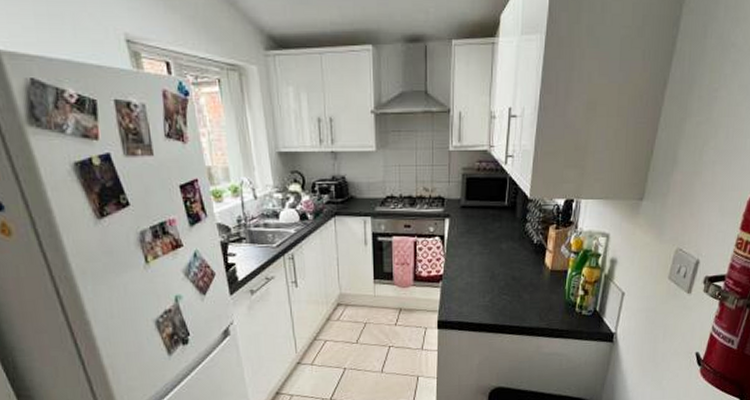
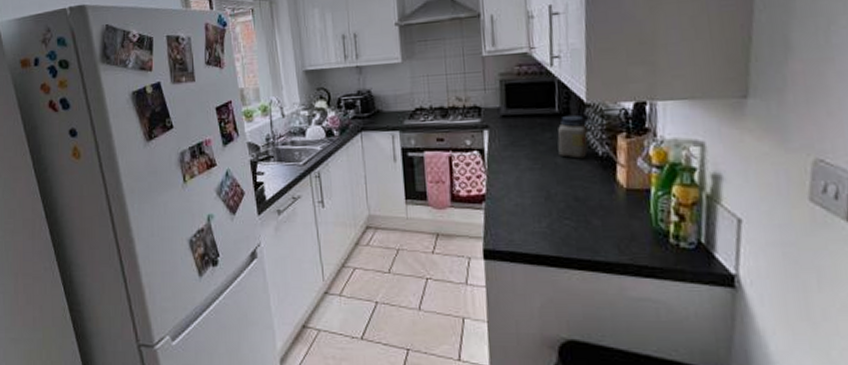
jar: none [504,208,528,245] -> present [557,115,588,159]

